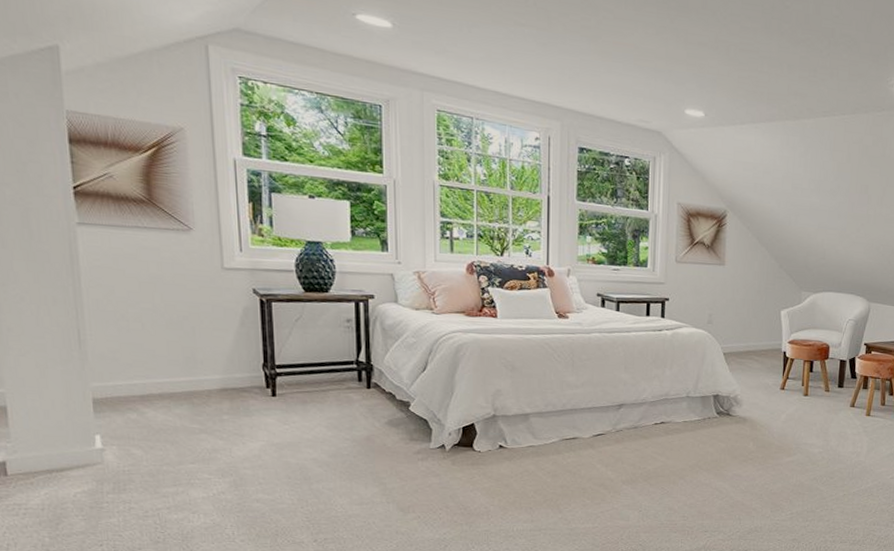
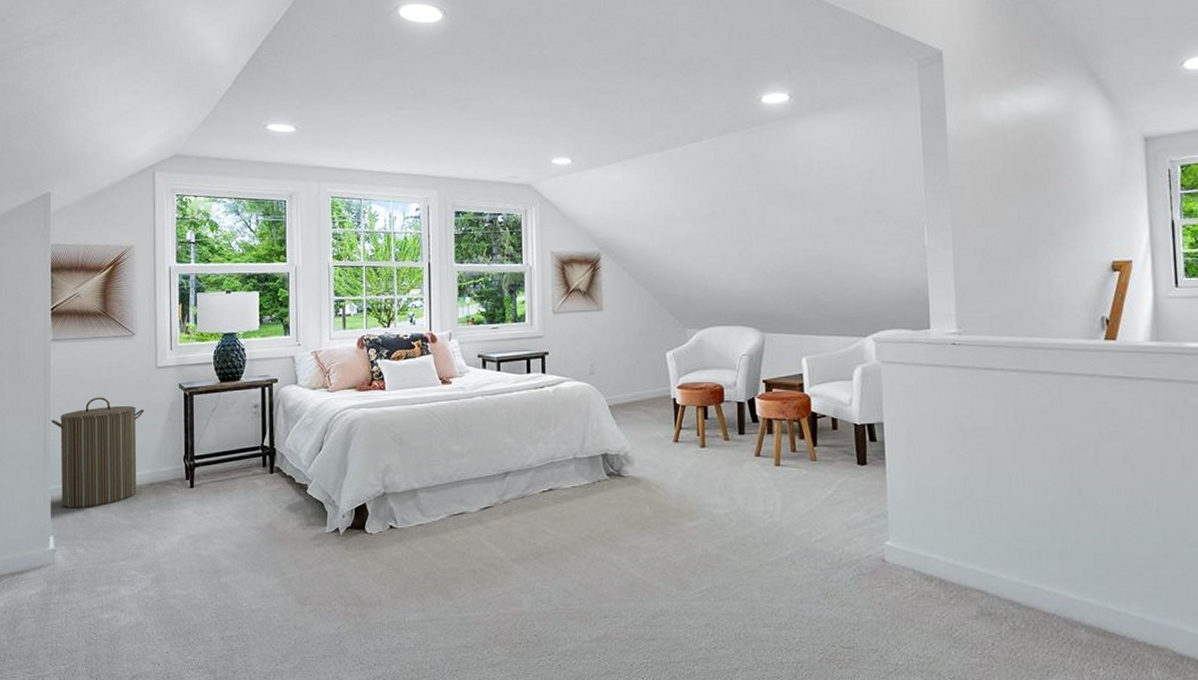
laundry hamper: none [85,293,210,409] -> present [51,397,145,509]

